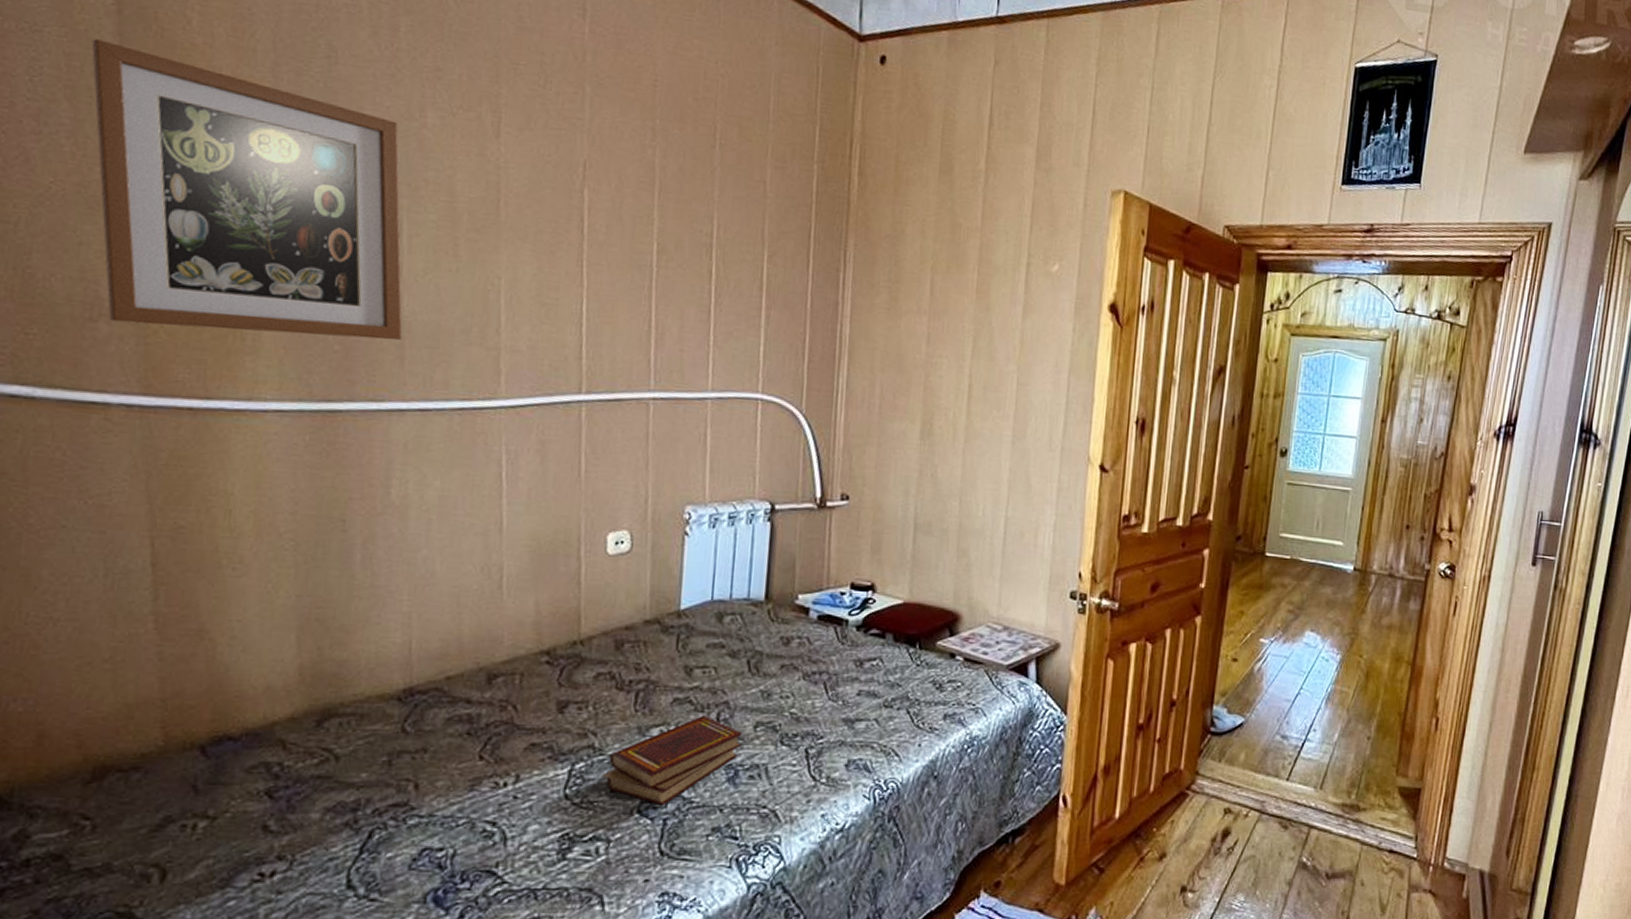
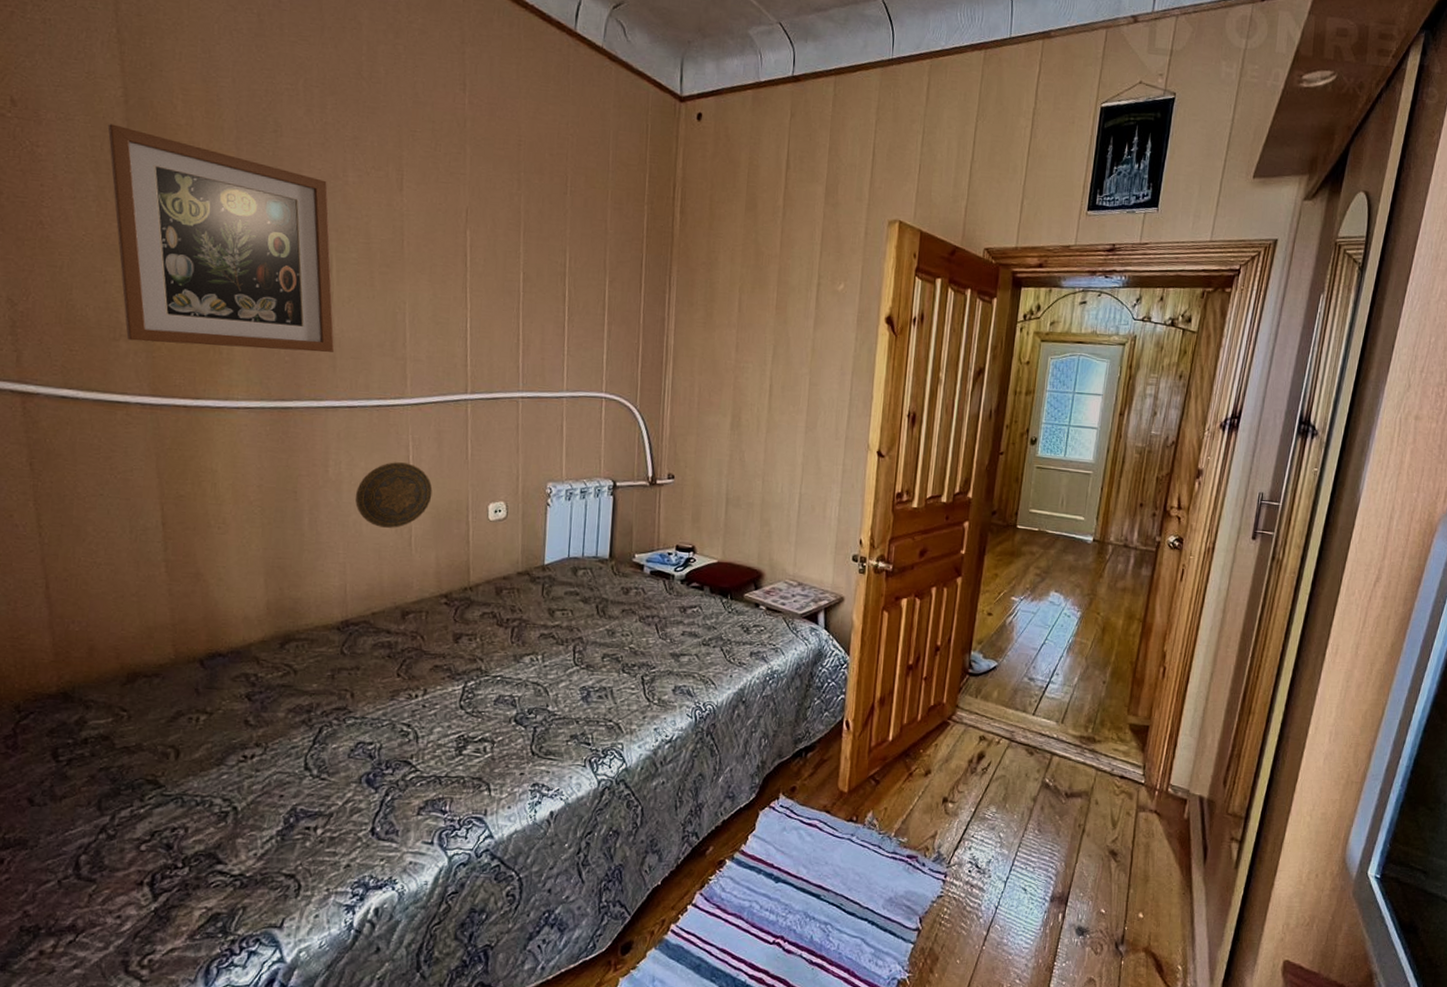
decorative plate: none [427,481,533,566] -> present [355,462,433,528]
book set: present [601,716,743,805] -> none [487,648,593,716]

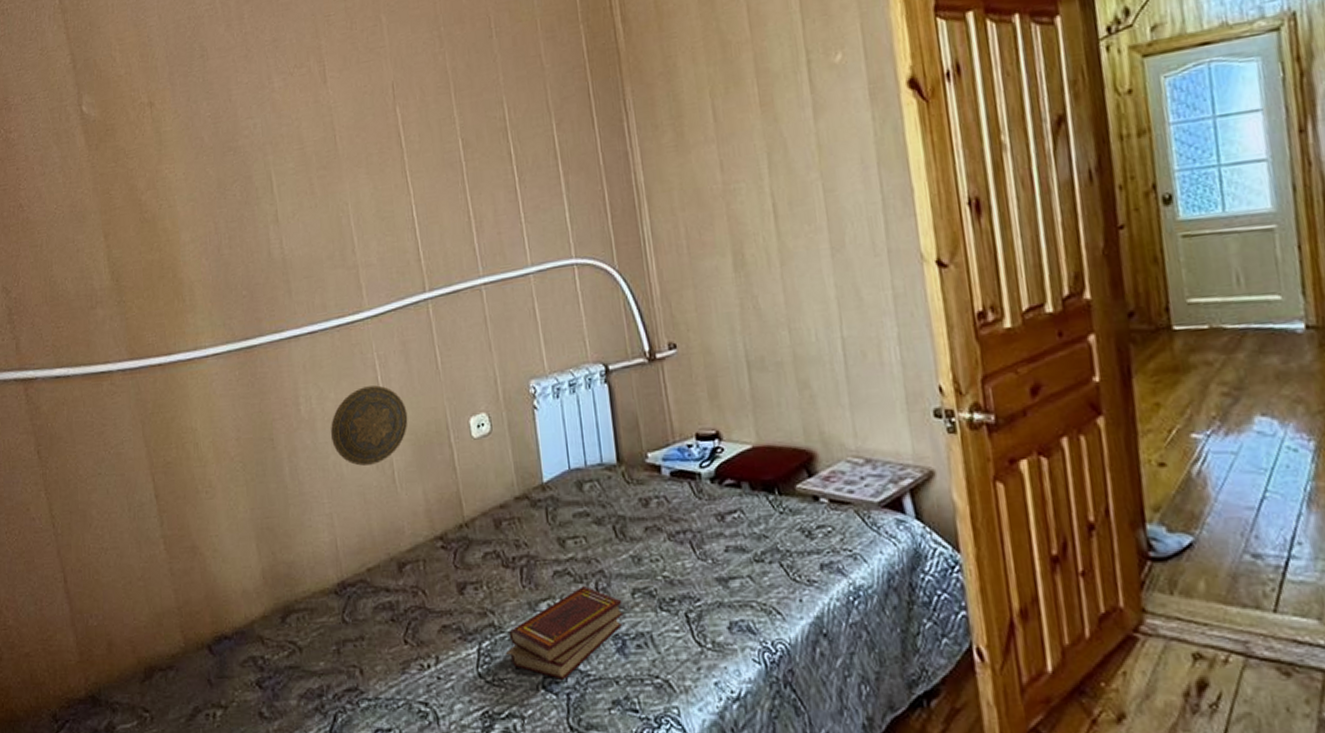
wall art: present [107,124,335,353] -> none [62,92,288,306]
book set: none [487,648,593,716] -> present [505,586,624,680]

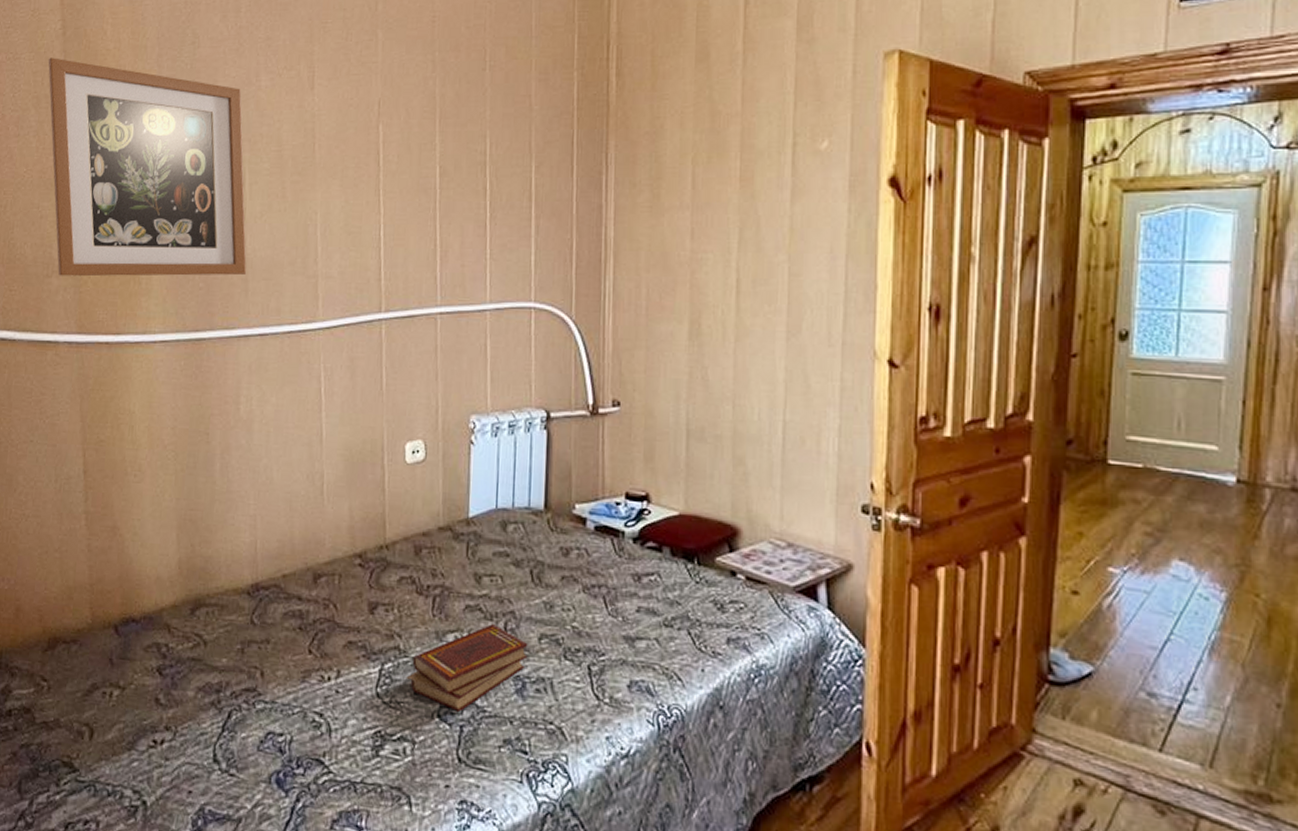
wall art: none [62,92,288,306] -> present [48,57,247,277]
decorative plate: present [331,385,408,466] -> none [266,396,345,474]

